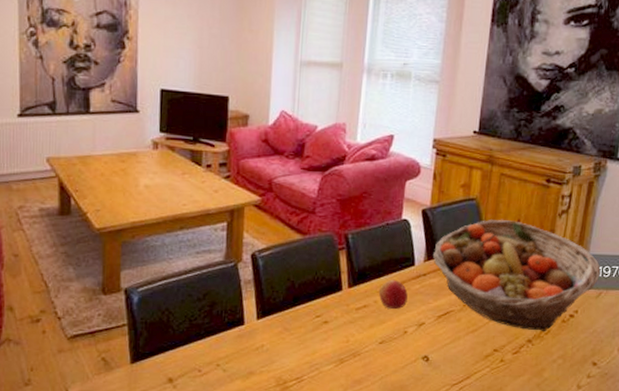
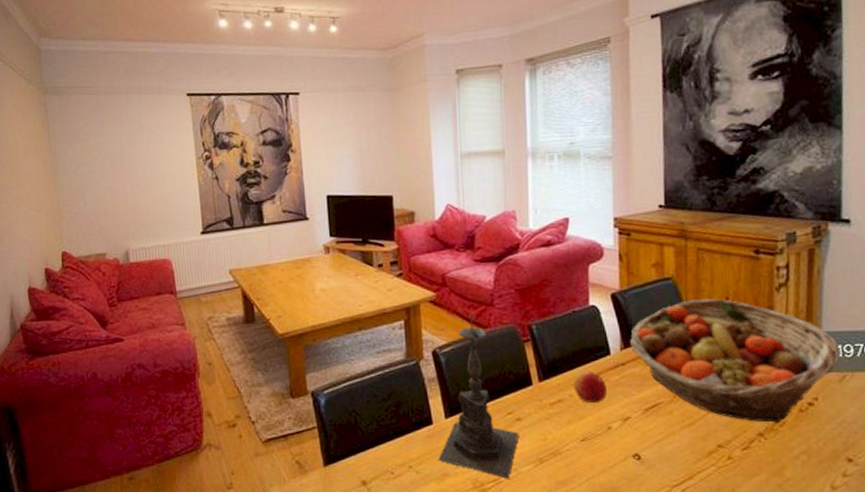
candle holder: none [246,217,325,378] -> present [438,311,519,479]

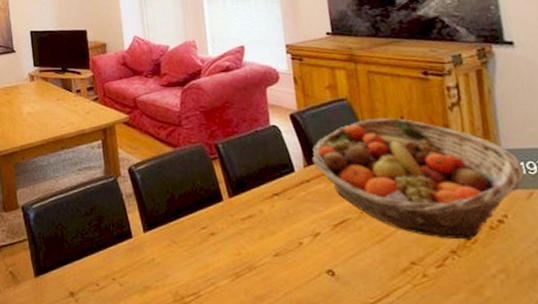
candle holder: present [438,311,519,479] -> none [139,131,215,293]
apple: present [573,370,607,402] -> none [261,187,295,218]

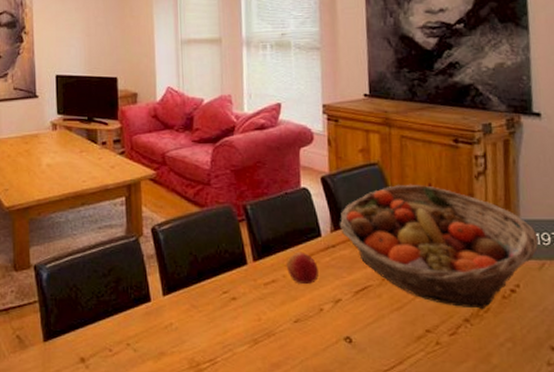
apple: none [261,187,295,218] -> present [286,251,319,284]

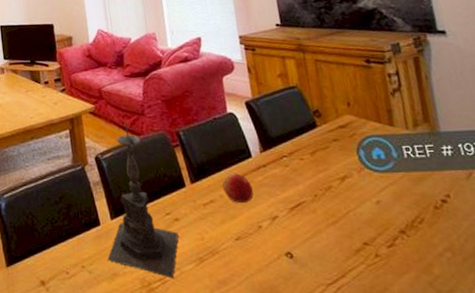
candle holder: none [155,190,235,360] -> present [107,120,179,278]
fruit basket: present [339,185,539,309] -> none [267,104,463,220]

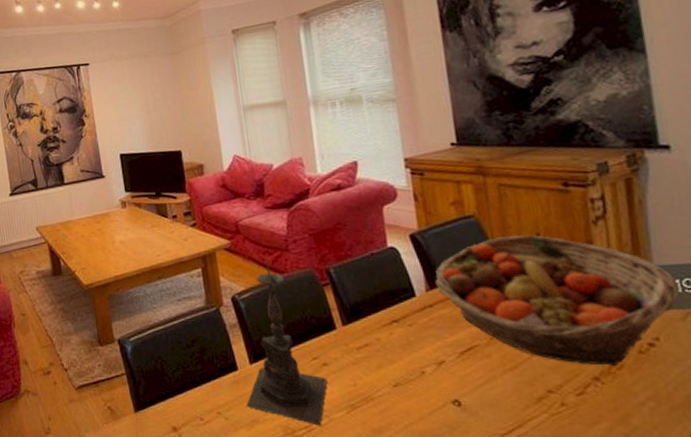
apple: present [221,172,254,203] -> none [379,313,417,346]
fruit basket: none [267,104,463,220] -> present [434,235,680,366]

